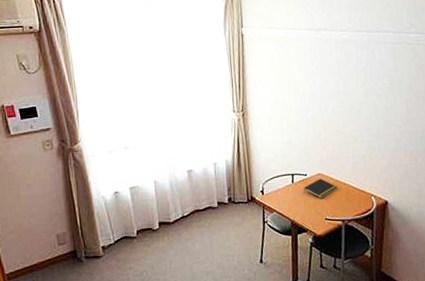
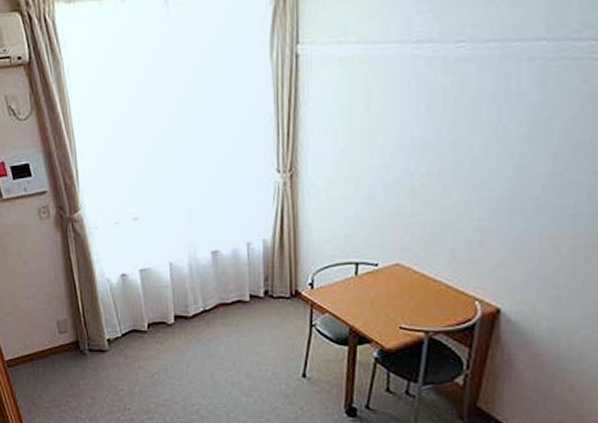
notepad: present [303,178,338,198] -> none [371,270,423,299]

